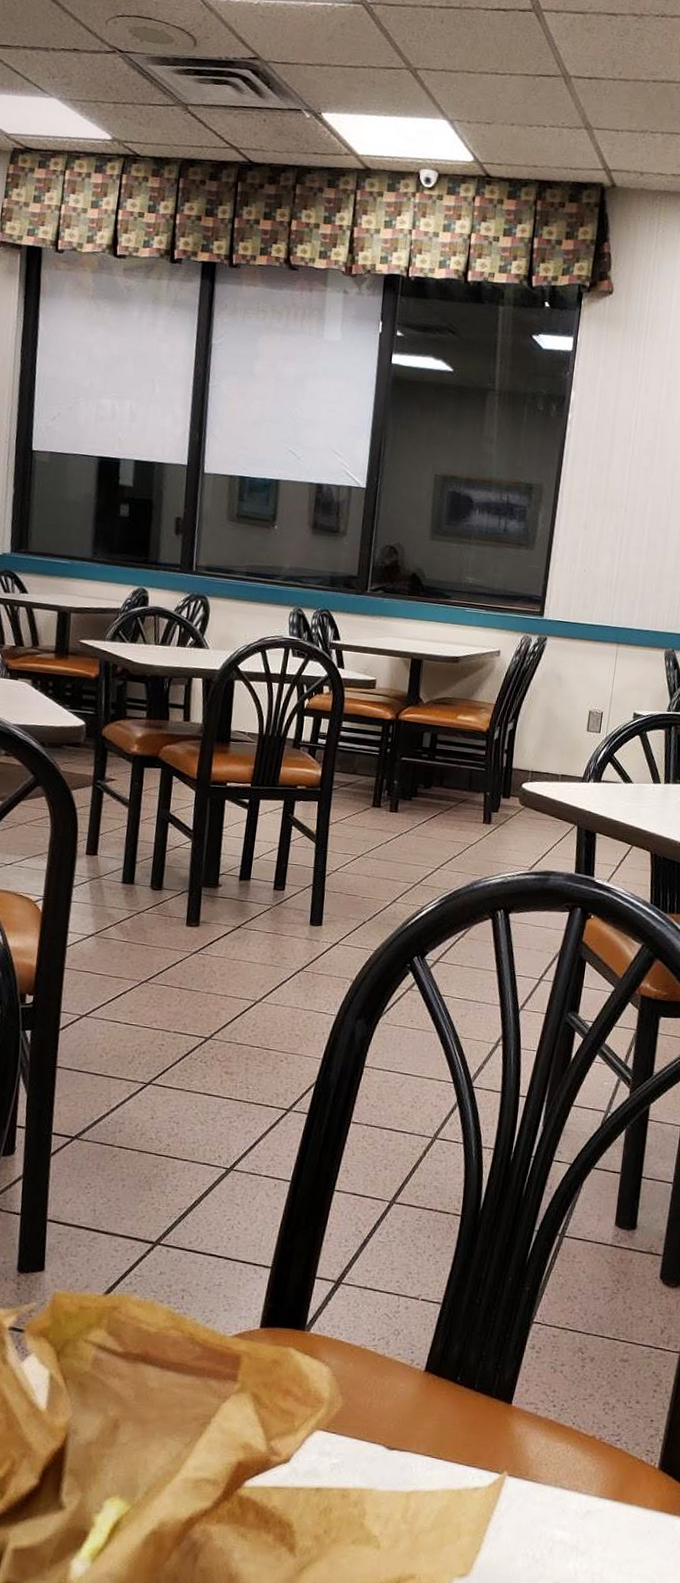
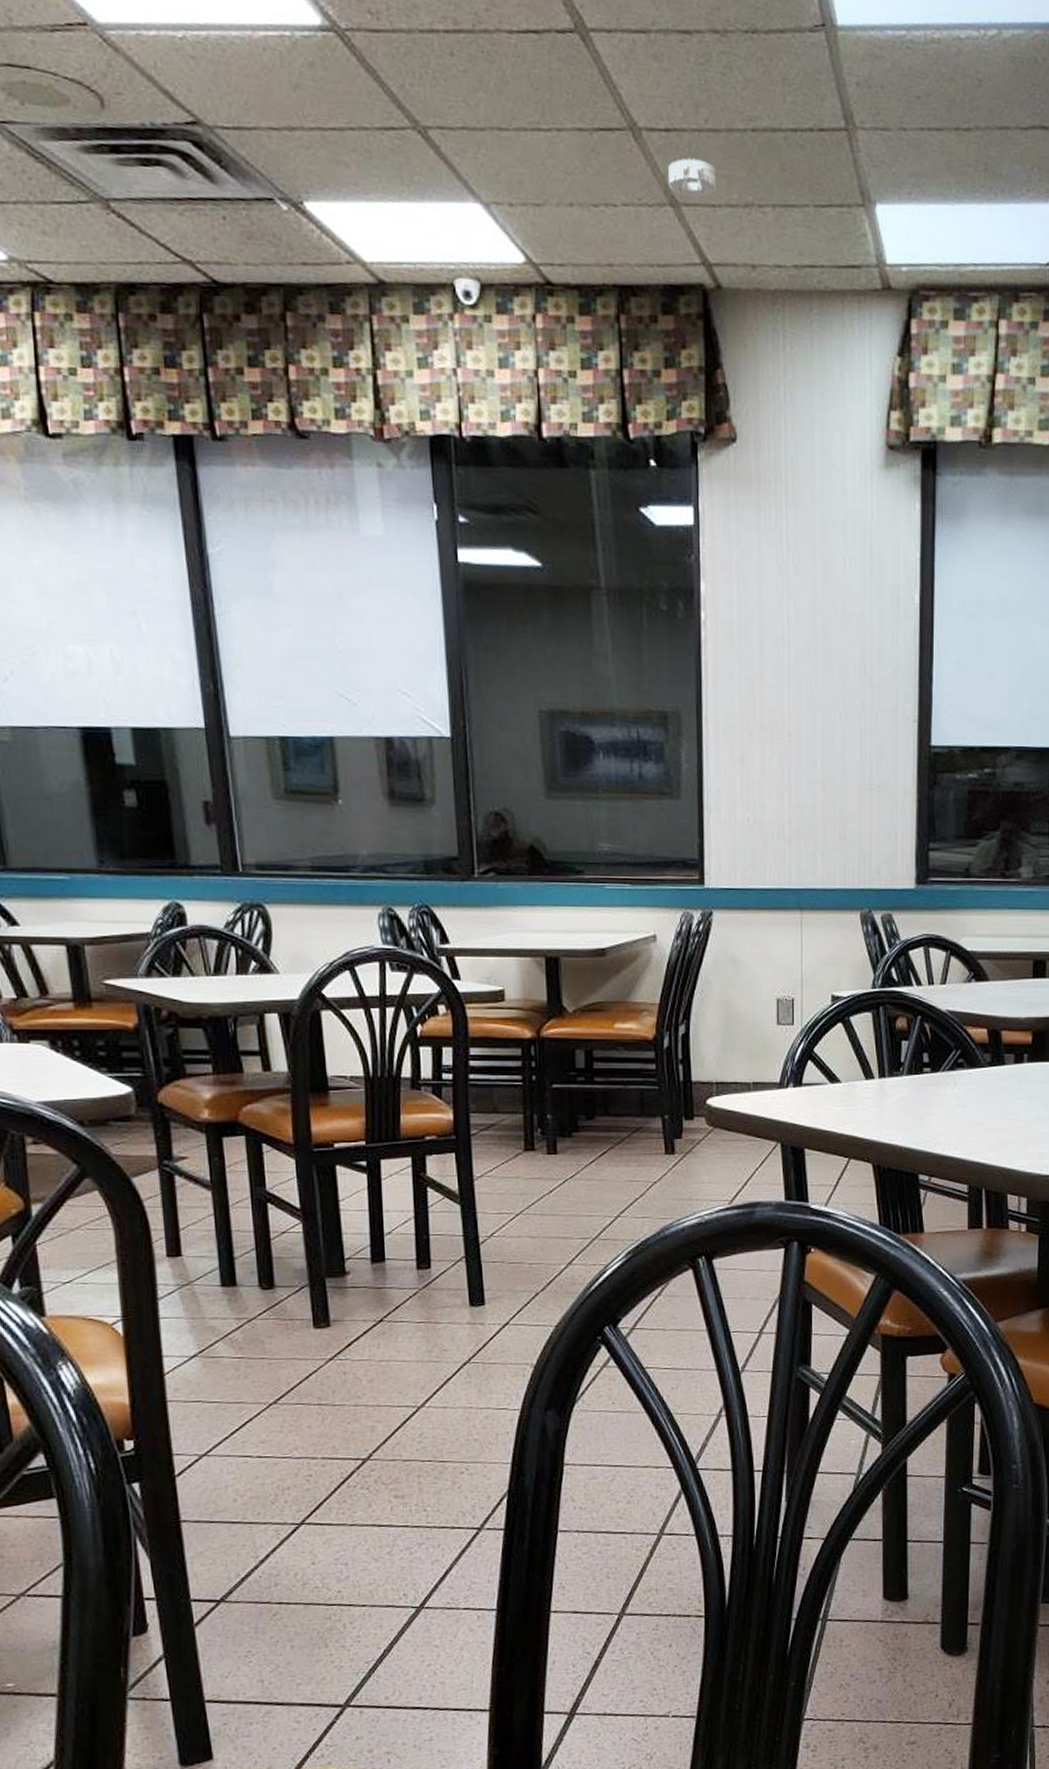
smoke detector: none [586,97,622,124] -> present [668,158,715,197]

